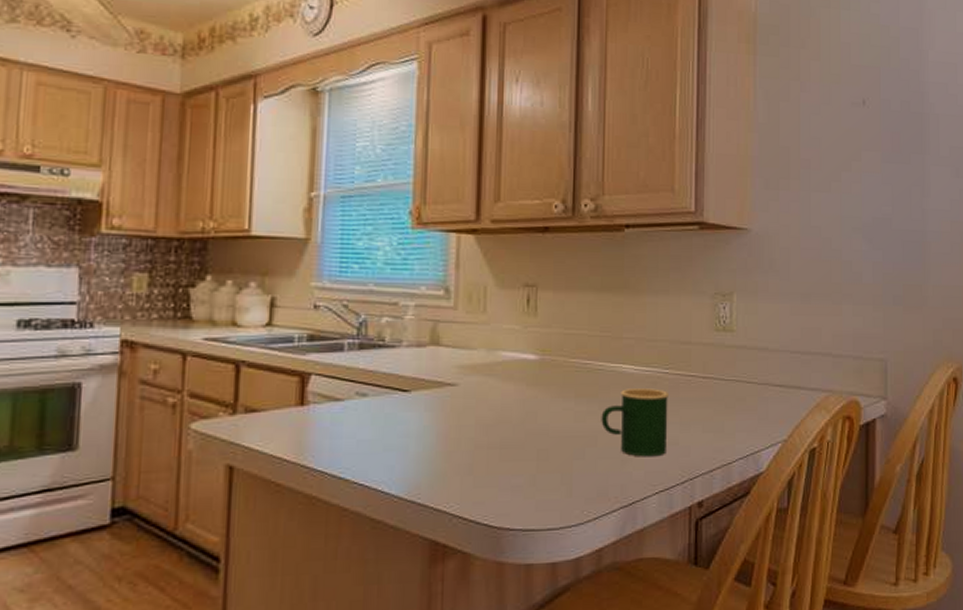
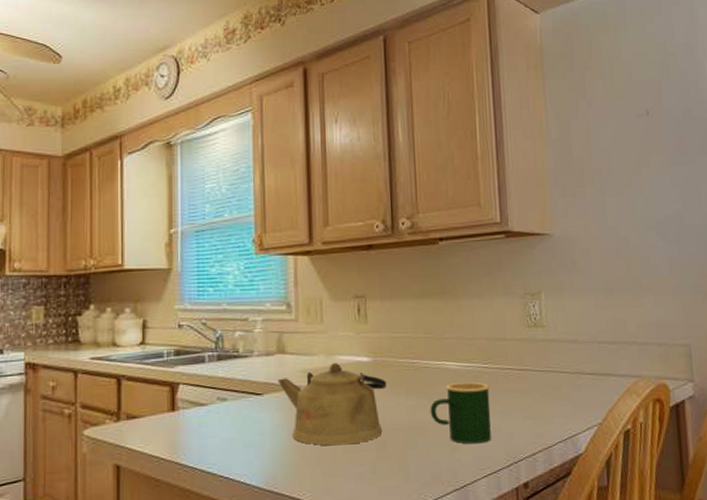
kettle: none [428,359,555,453] -> present [277,363,387,446]

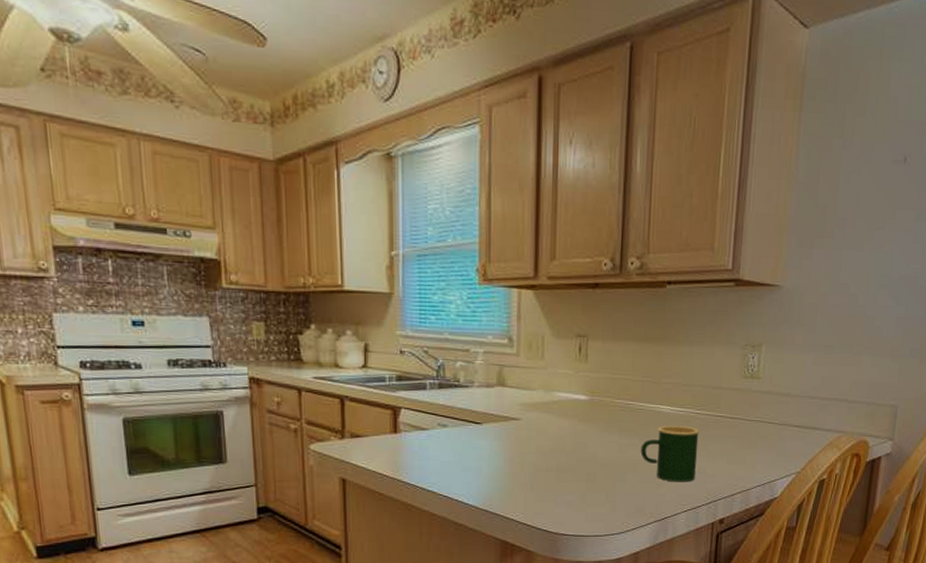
kettle: present [277,363,387,446] -> none [496,399,602,475]

